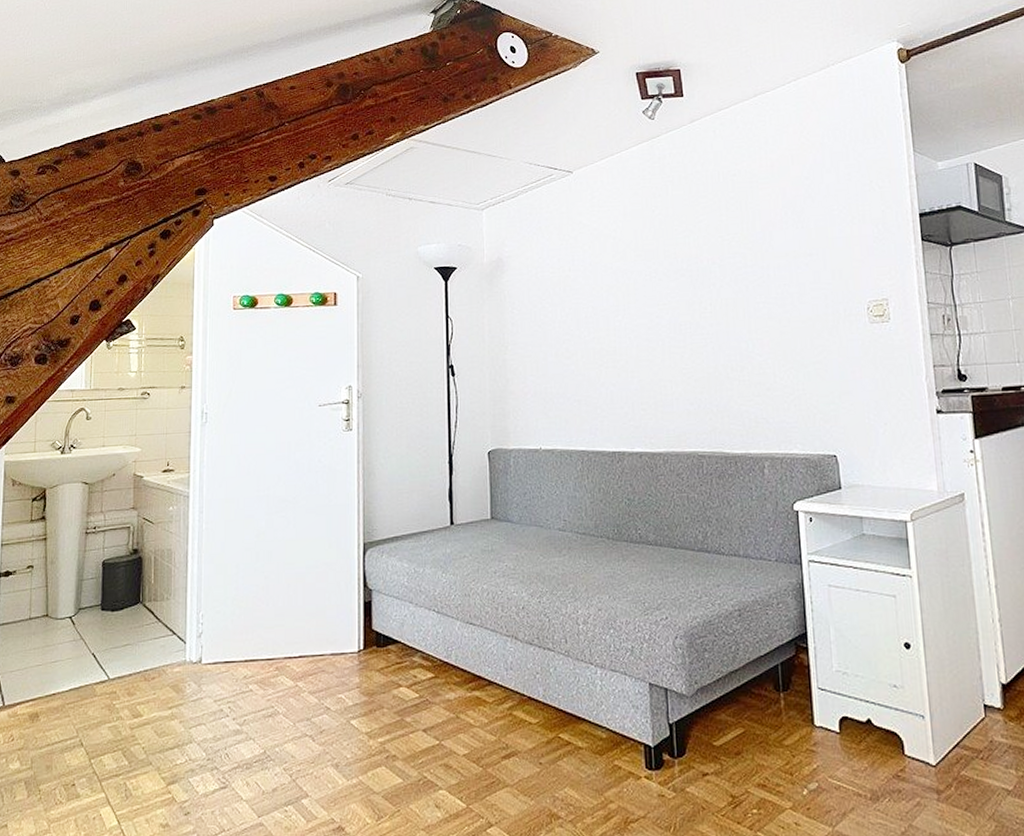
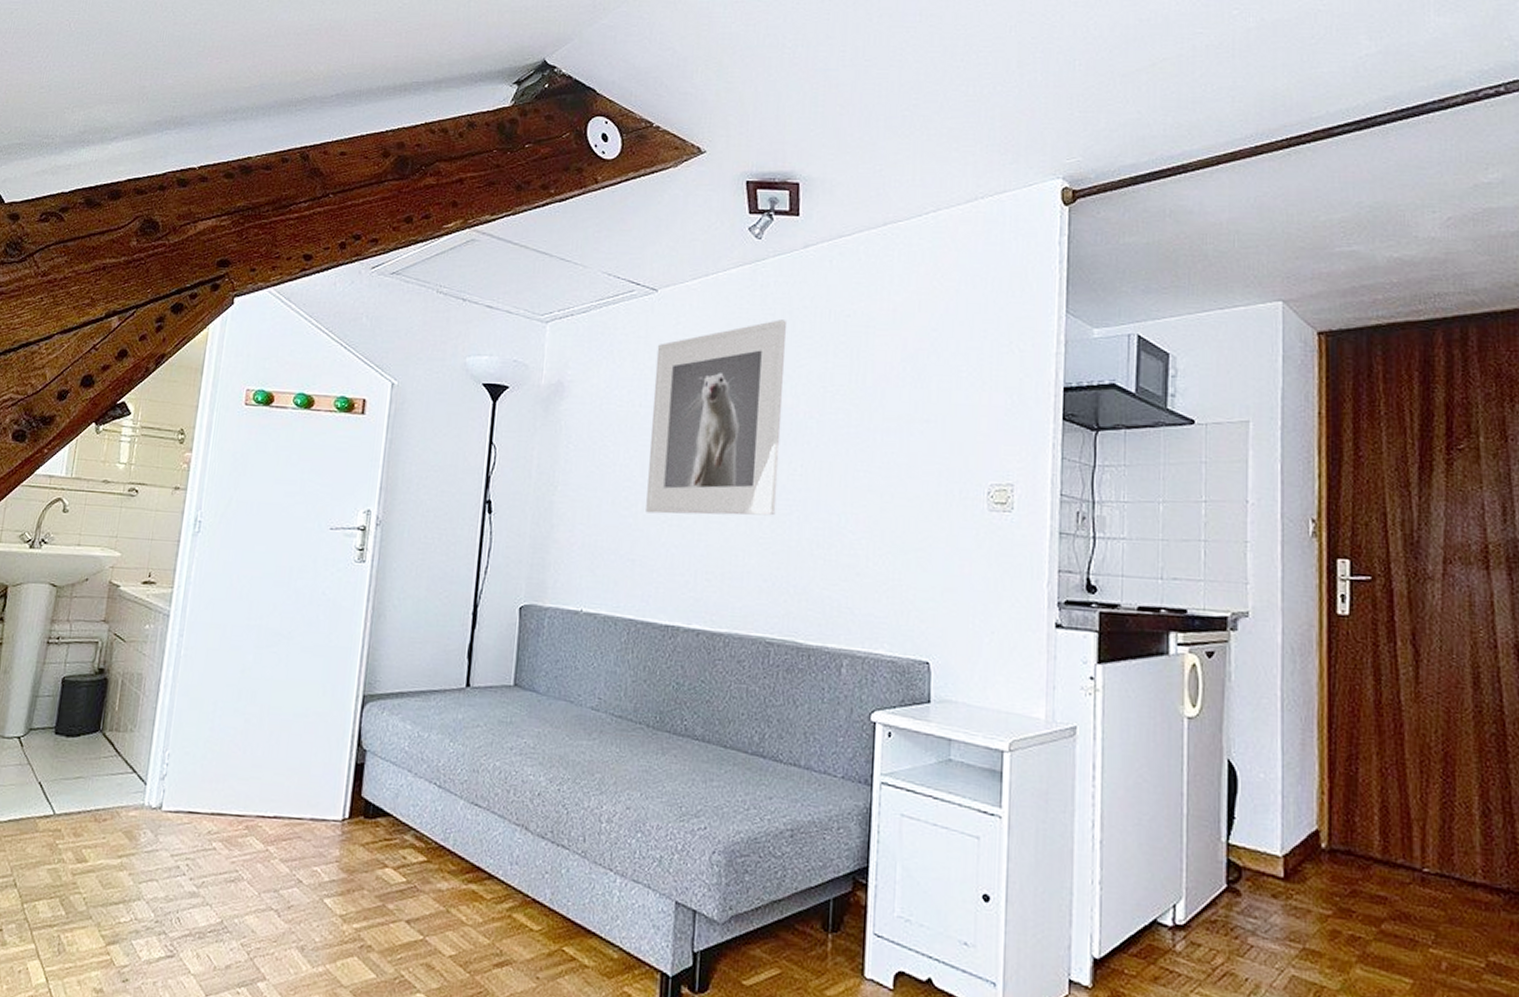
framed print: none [578,184,694,360] -> present [646,319,787,516]

